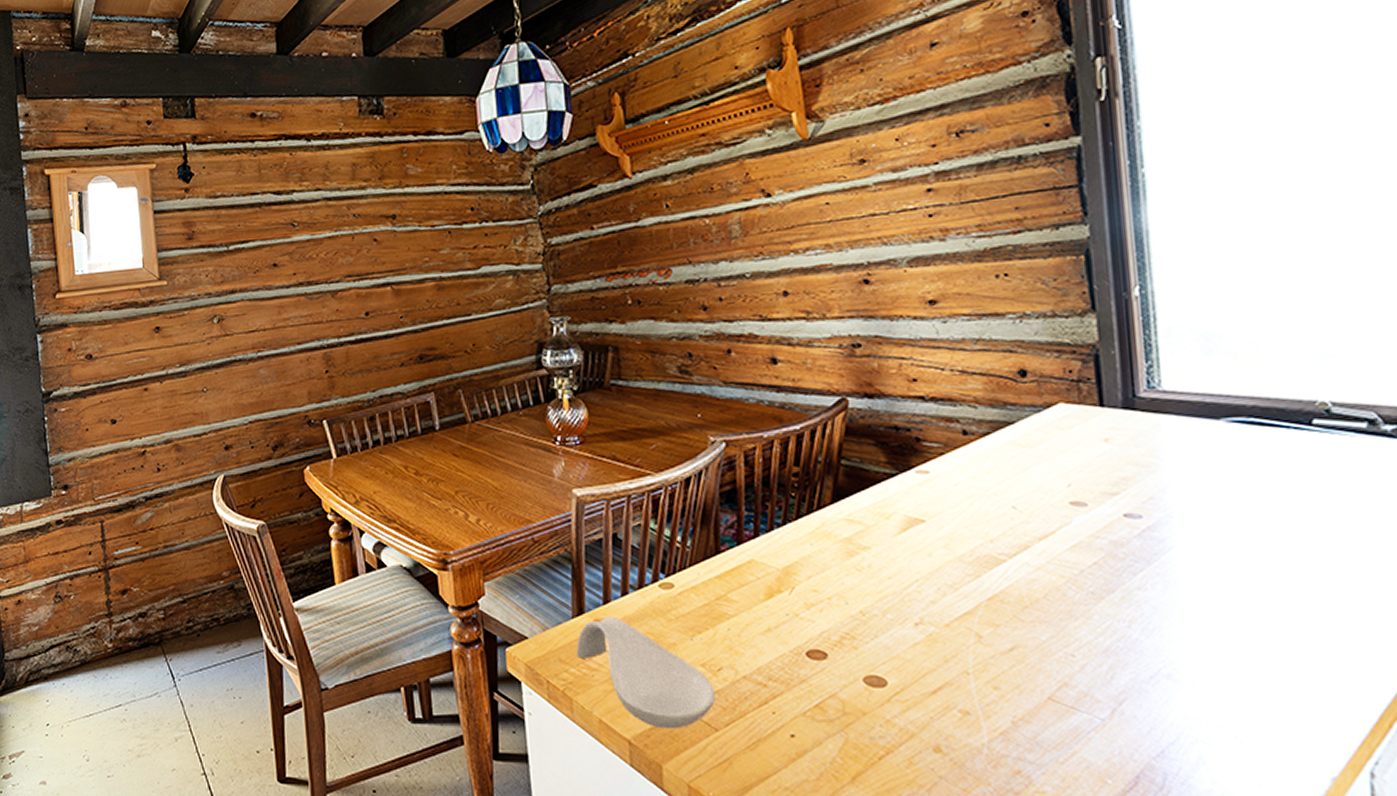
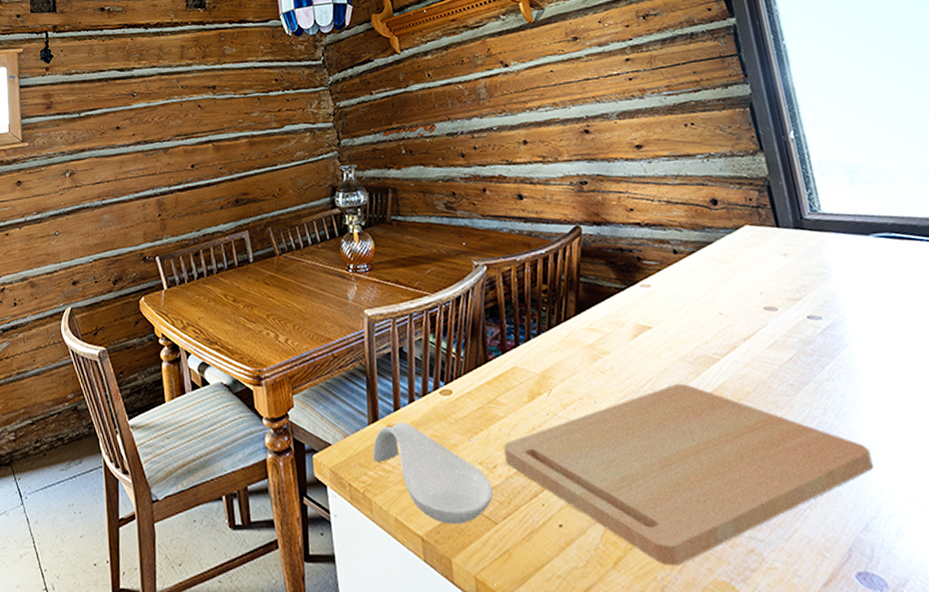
cutting board: none [732,587,1181,785] -> present [503,384,874,566]

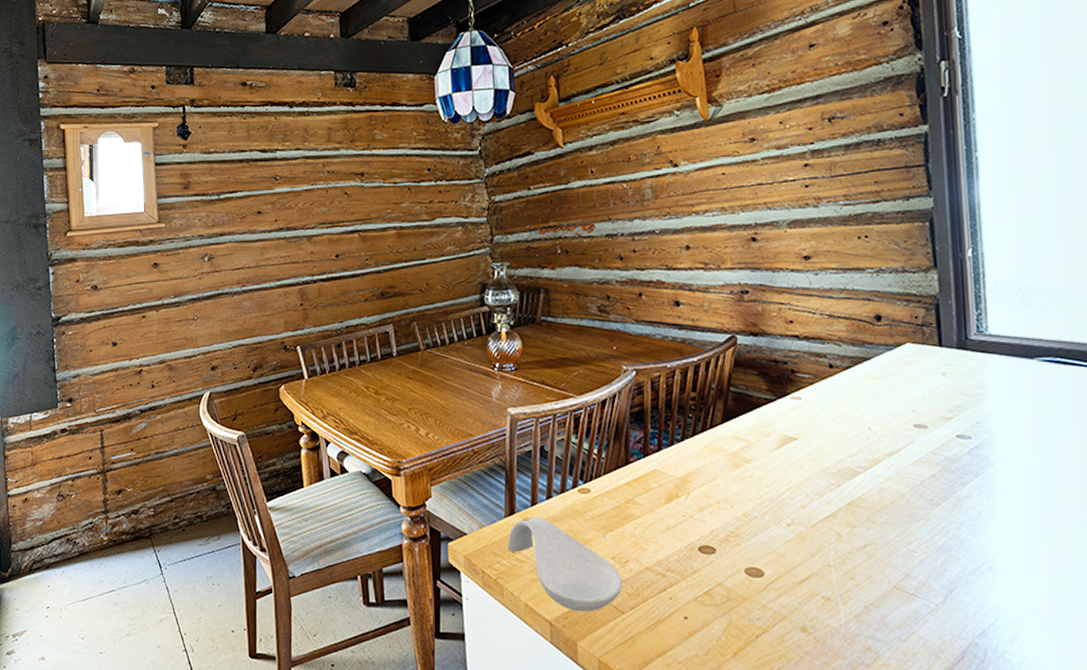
cutting board: present [503,384,874,566] -> none [637,494,999,659]

